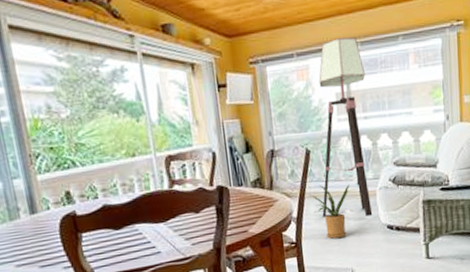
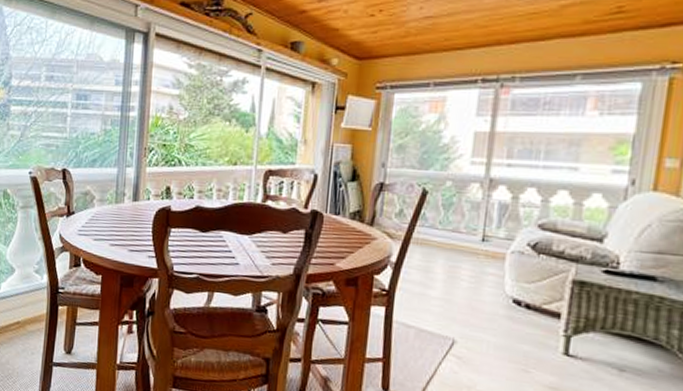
house plant: present [309,184,357,239] -> none [415,231,480,299]
floor lamp: present [318,37,373,217] -> none [427,71,520,283]

